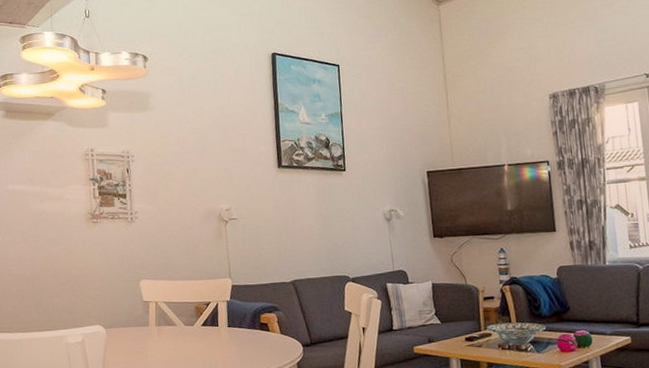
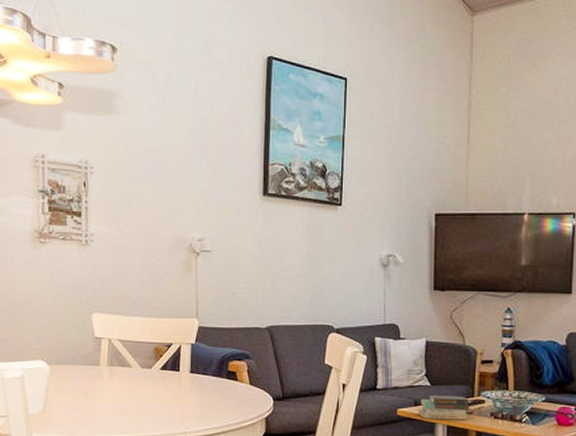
books: none [432,330,479,354] -> present [418,394,470,420]

